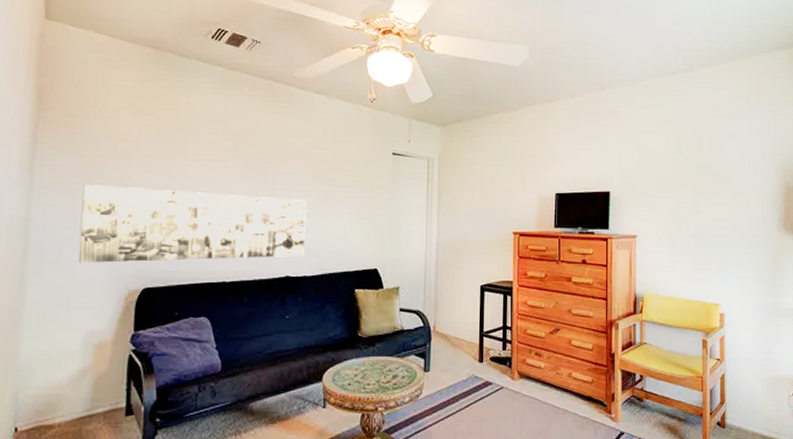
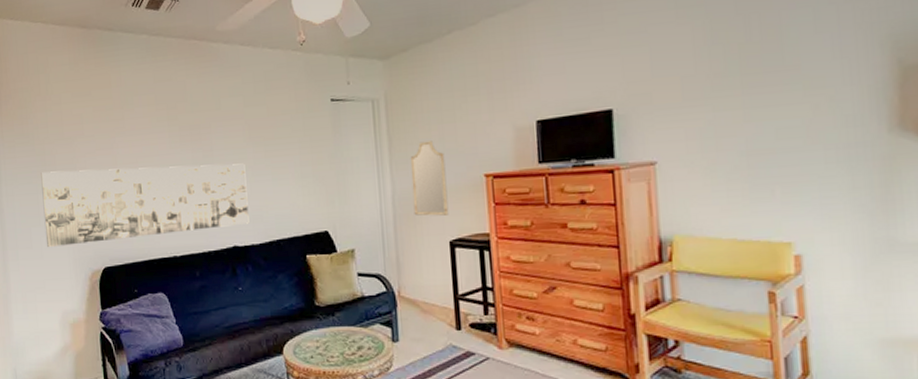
home mirror: none [454,199,483,263] -> present [410,141,449,216]

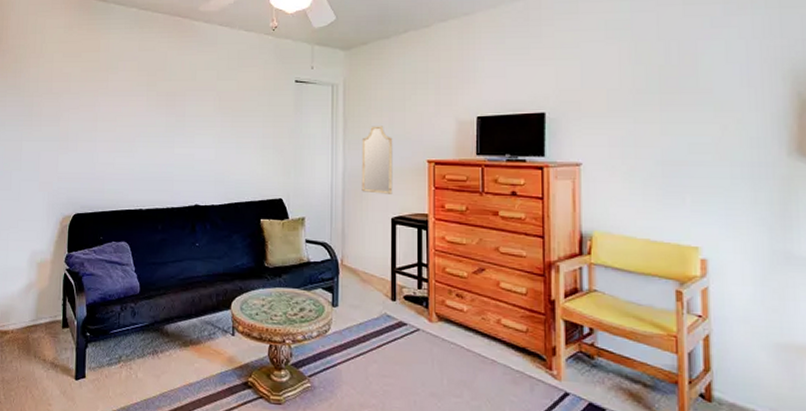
wall art: present [41,163,250,248] -> none [24,122,213,191]

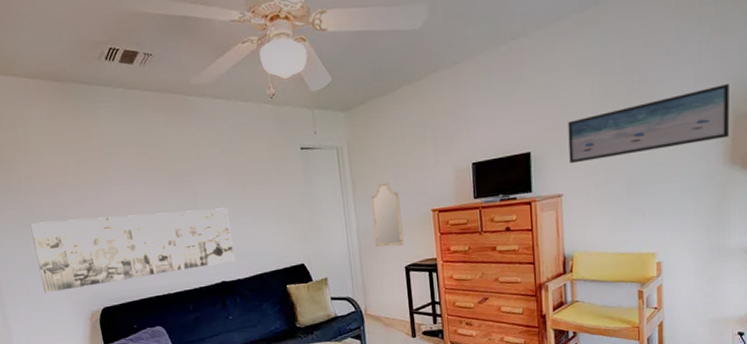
wall art: none [24,122,213,191] -> present [30,208,235,294]
wall art: none [590,63,795,131] -> present [568,83,730,164]

